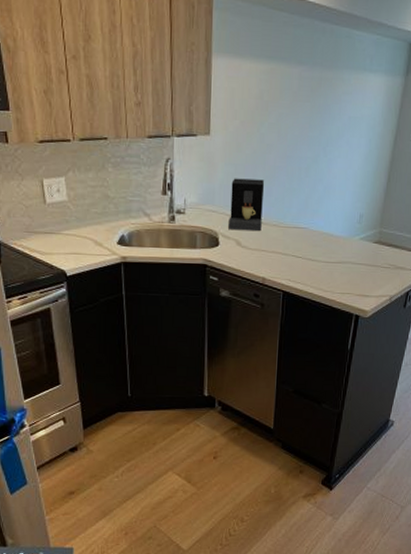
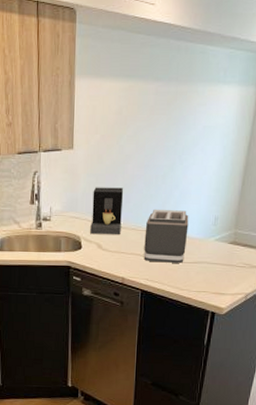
toaster: none [285,204,333,263] -> present [143,209,189,263]

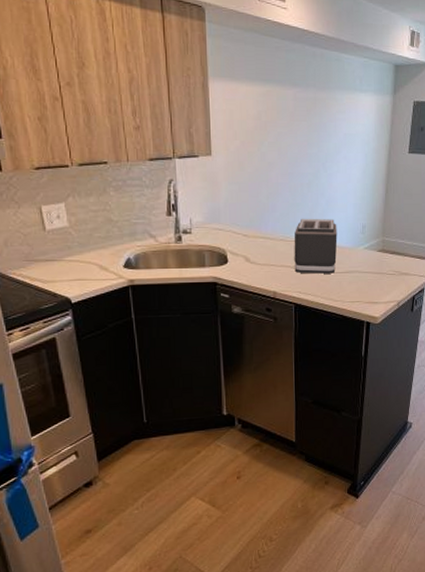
coffee maker: present [90,187,124,235] -> none [236,196,269,247]

